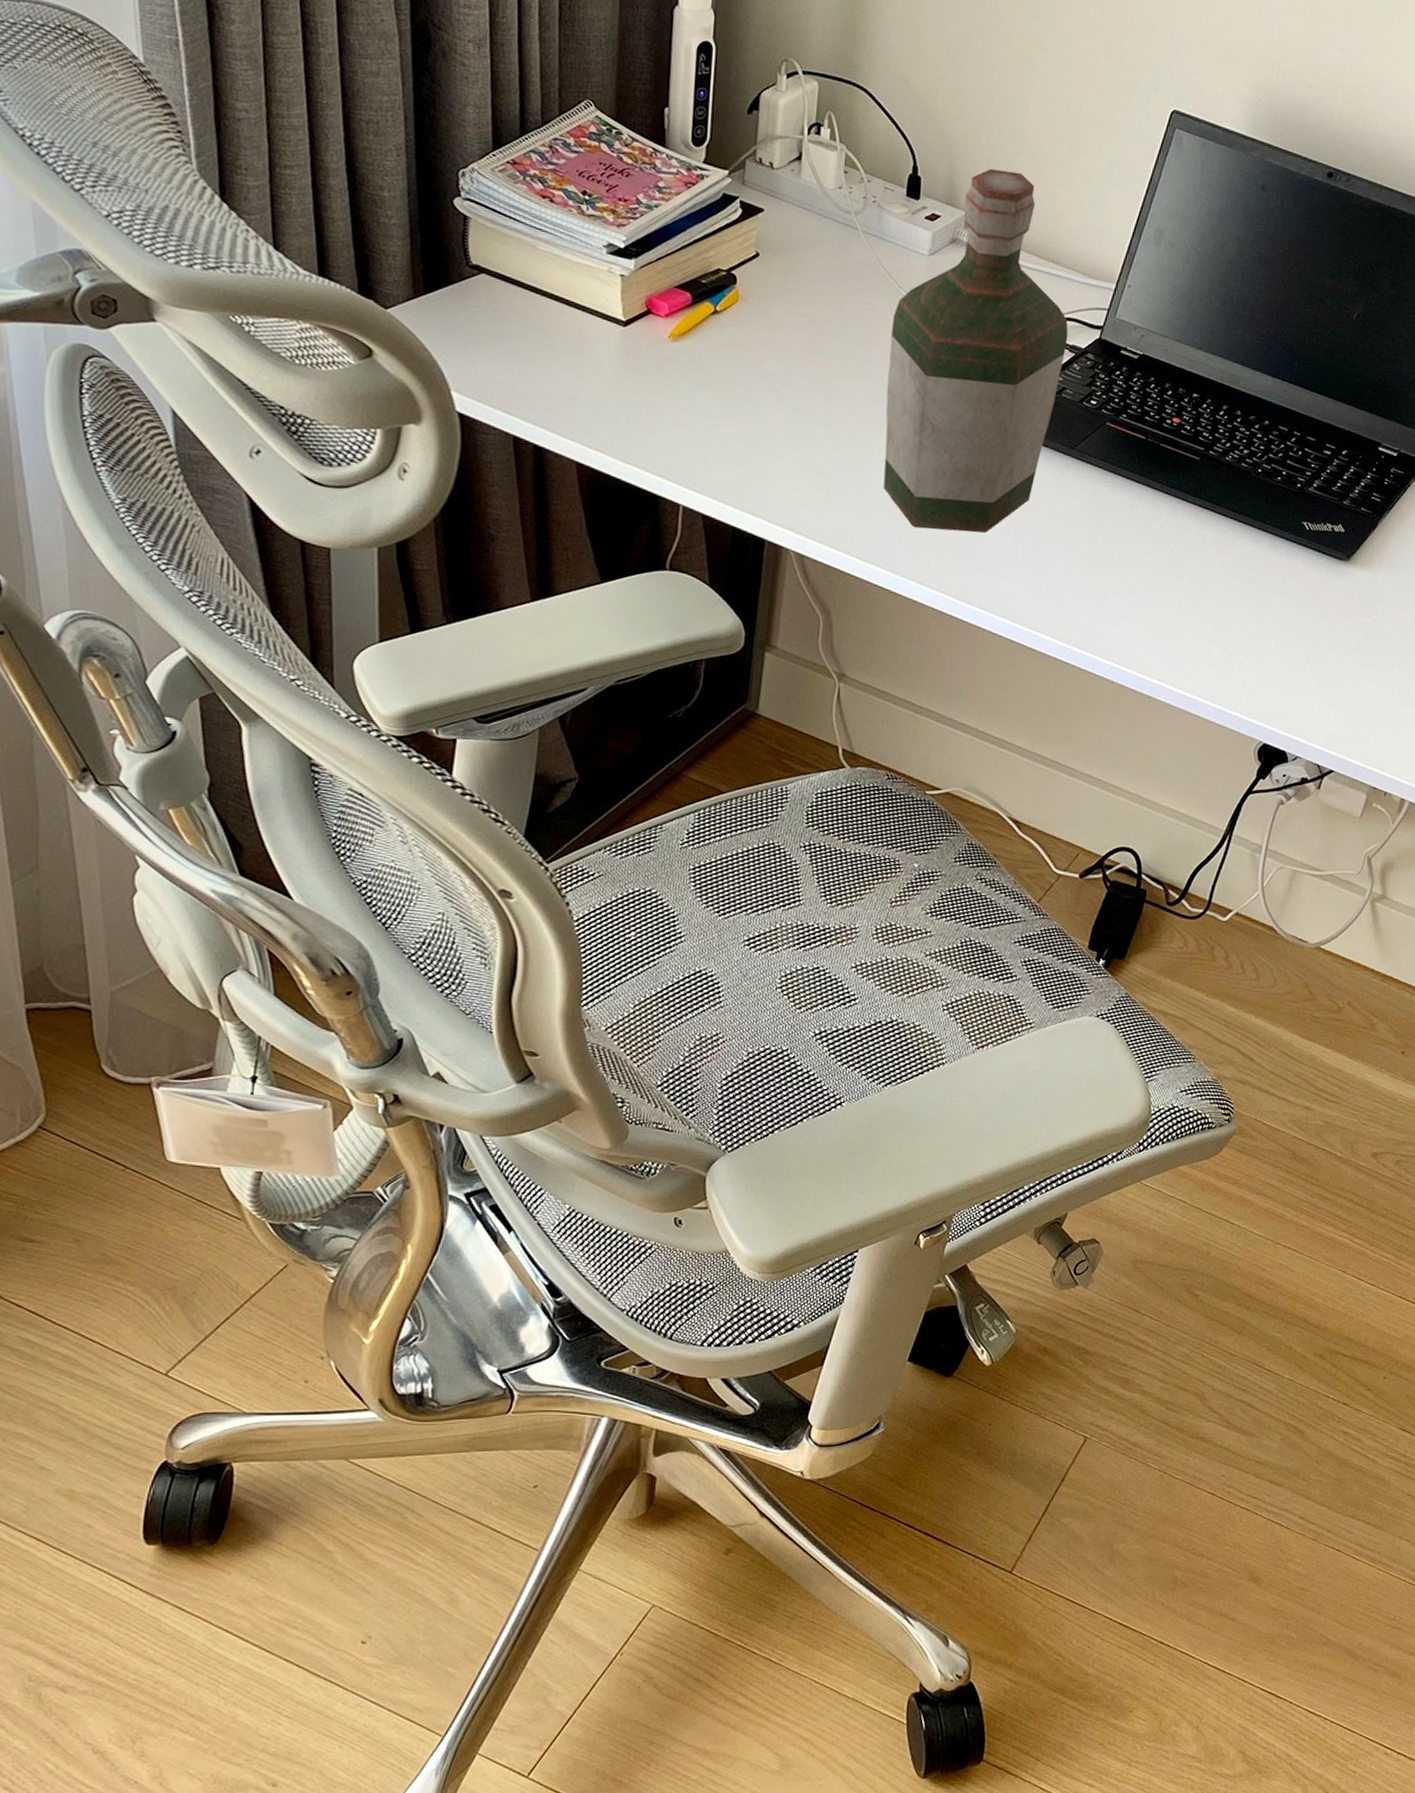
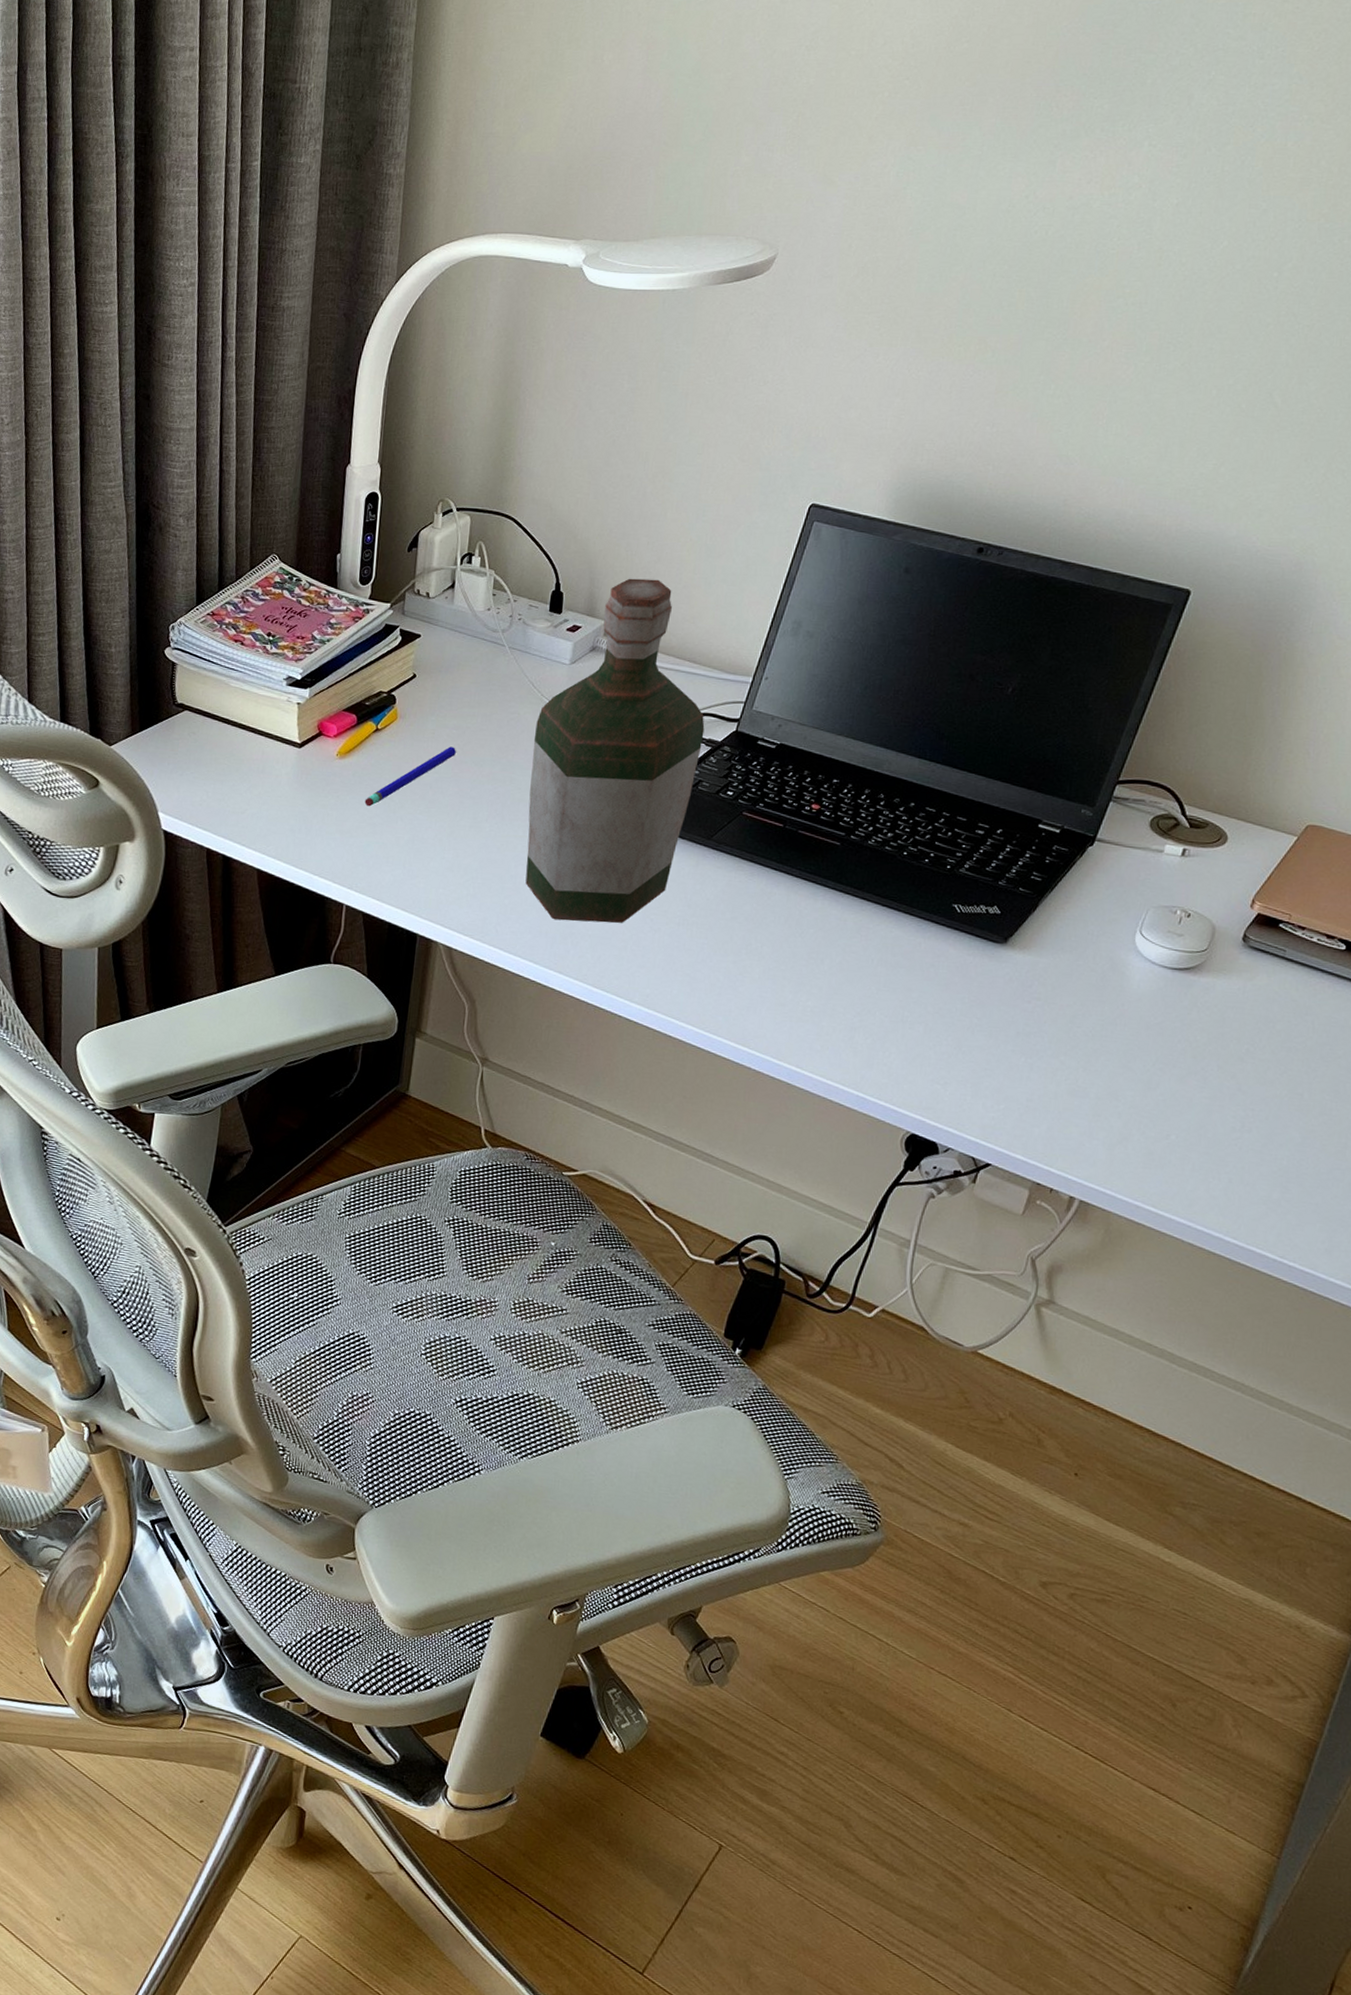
pen: none [702,335,807,397] -> present [364,746,457,807]

